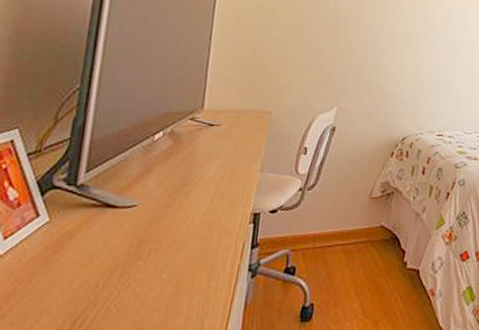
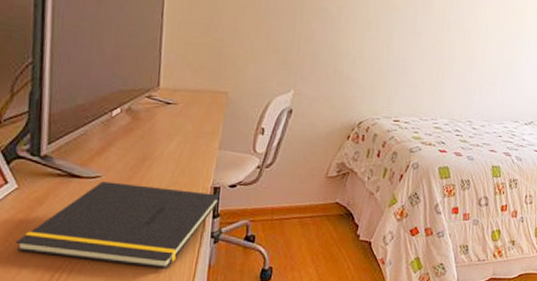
notepad: none [38,211,261,310] -> present [15,181,221,269]

